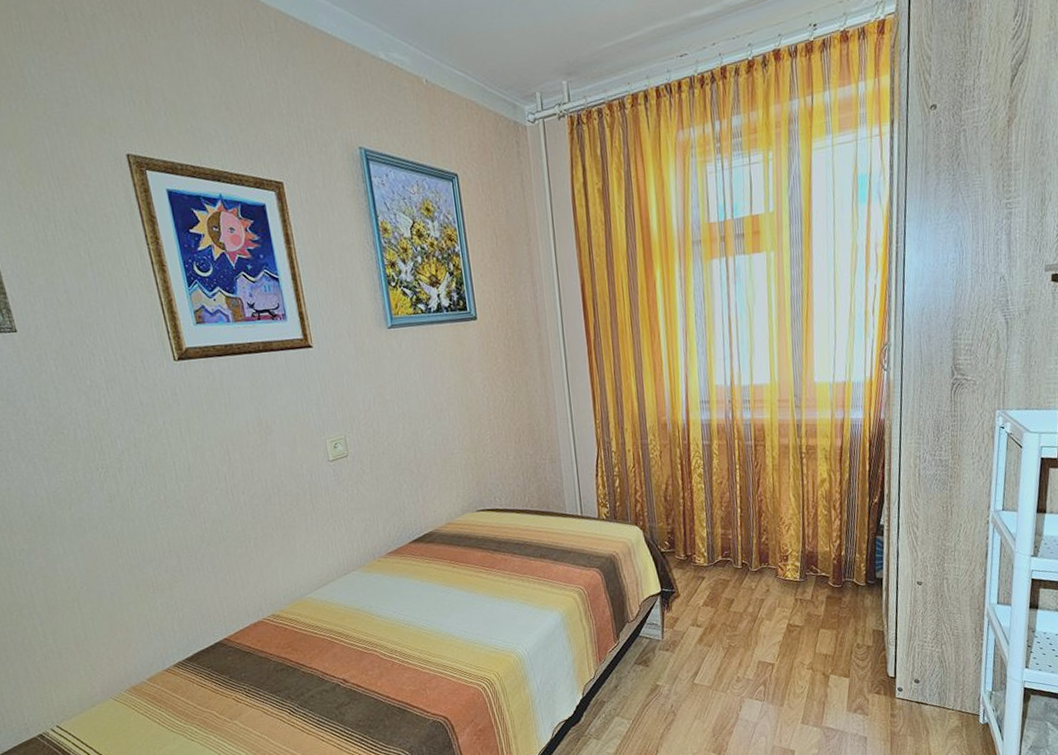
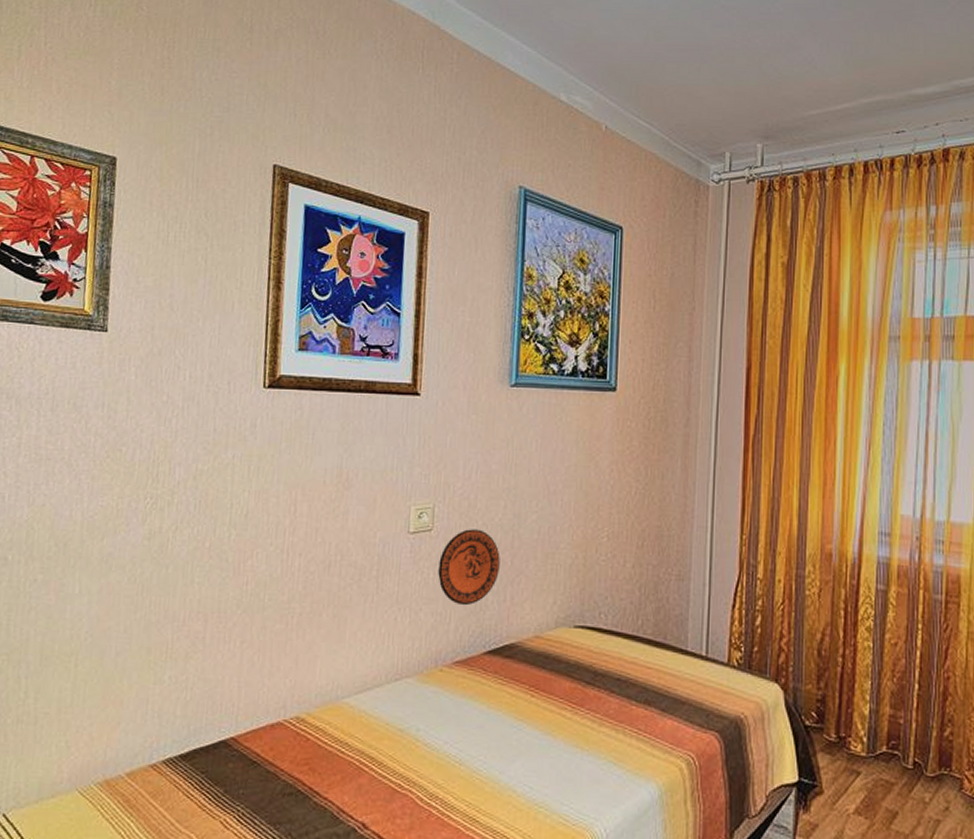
decorative plate: none [358,449,410,510] -> present [438,529,500,606]

